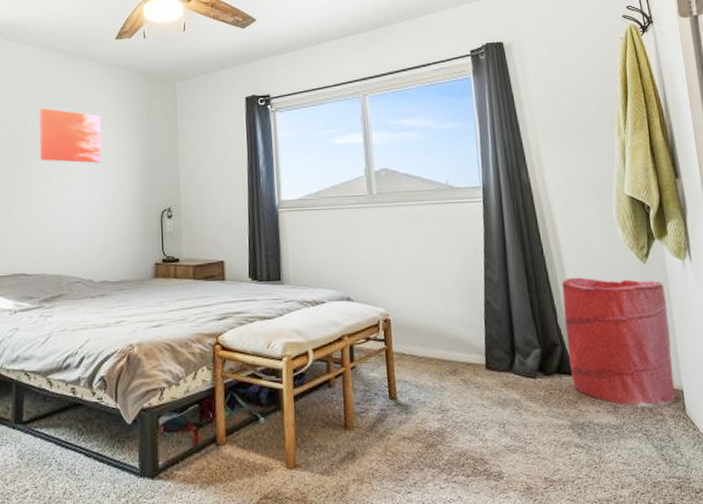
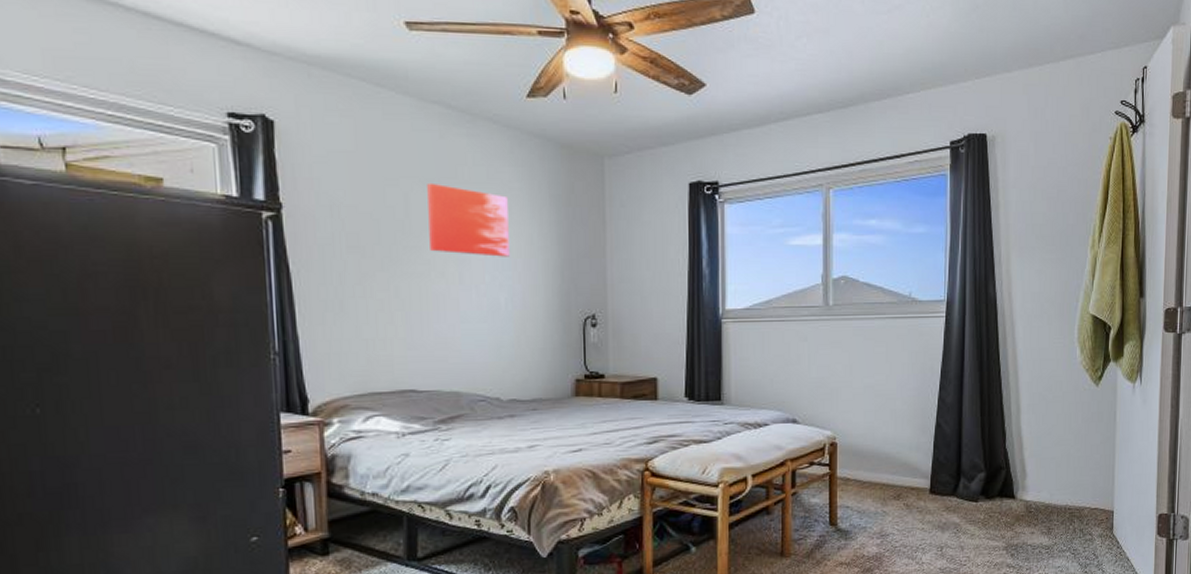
laundry hamper: present [561,277,675,407] -> none [1011,399,1112,528]

